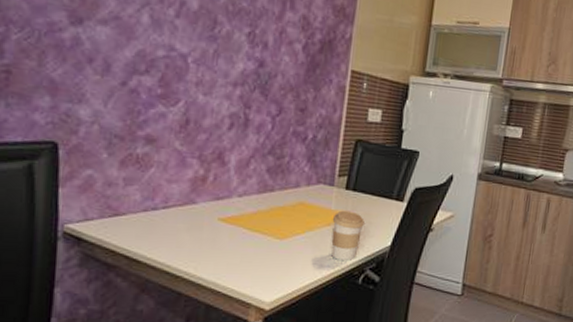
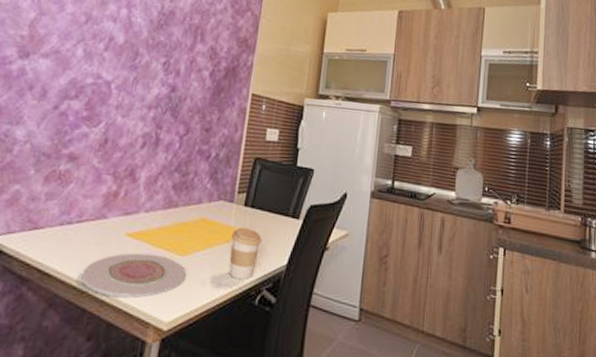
plate: none [174,237,287,282] -> present [81,253,187,299]

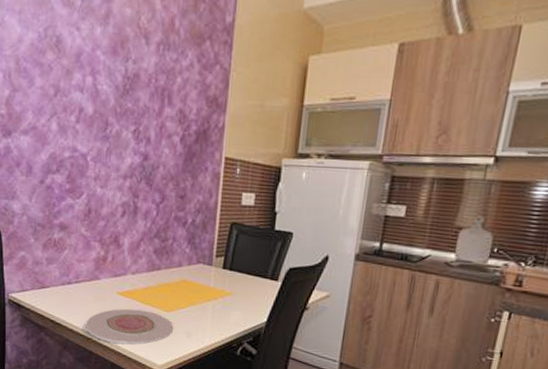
coffee cup: present [229,227,262,279] -> none [211,288,241,334]

